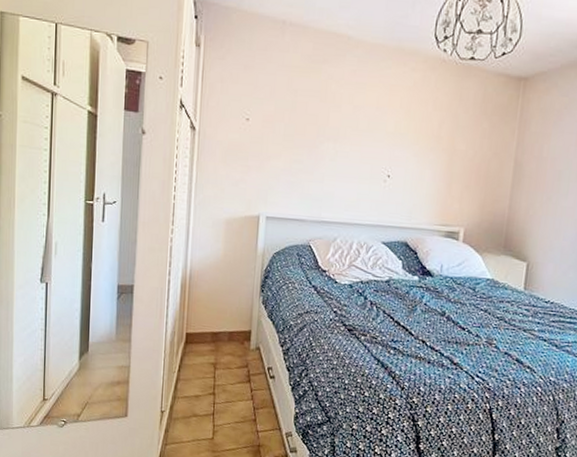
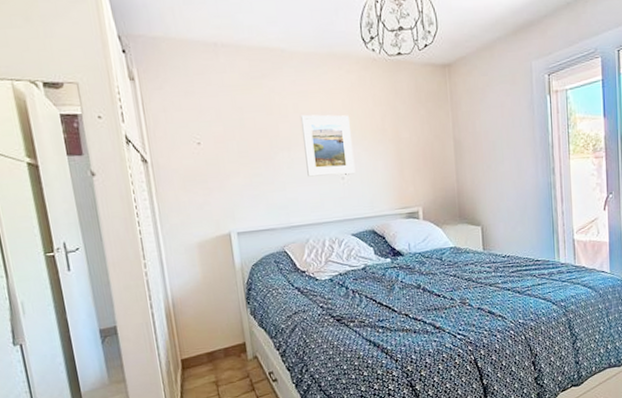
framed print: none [349,107,404,179] -> present [300,114,356,177]

